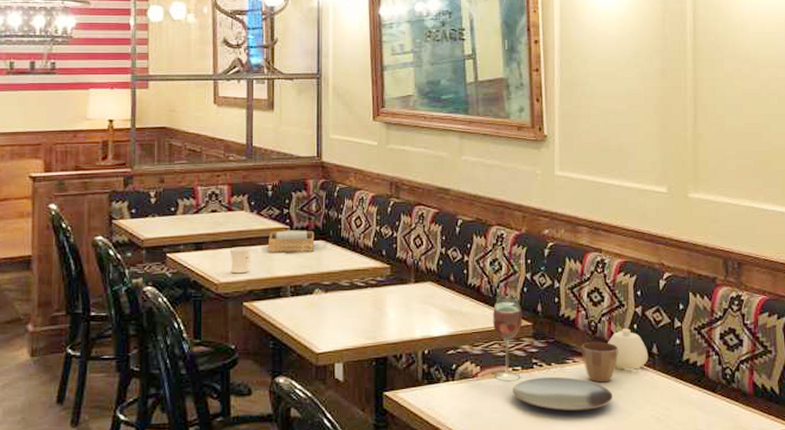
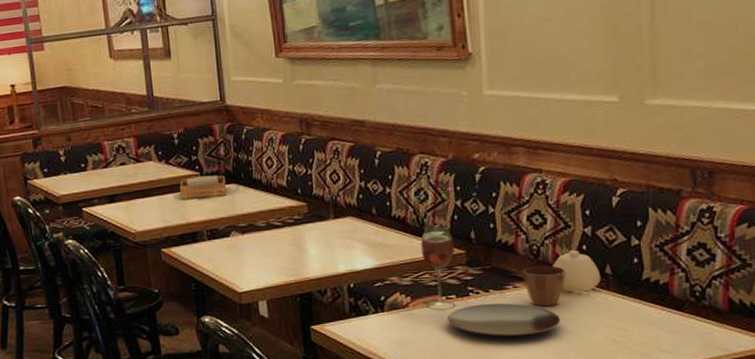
mug: present [229,247,251,274] -> none [142,196,165,223]

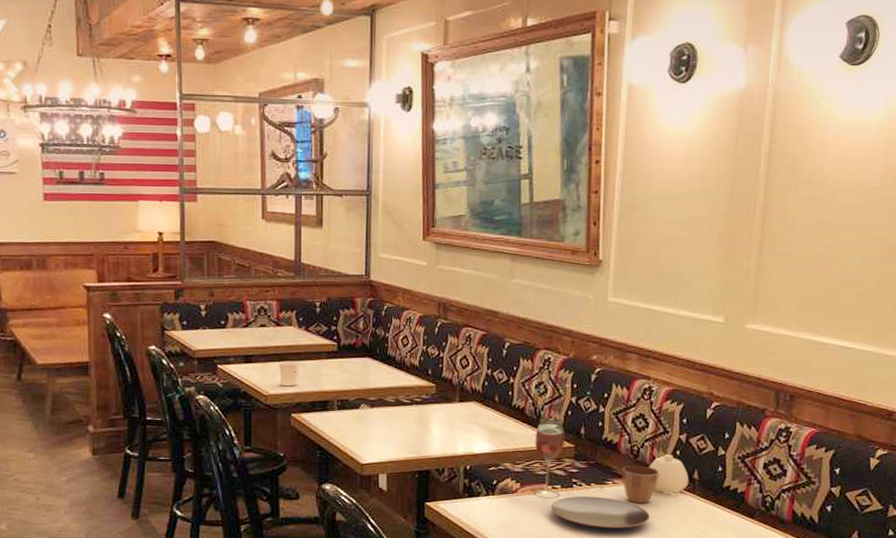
mug: none [142,196,165,223] -> present [278,361,299,387]
napkin holder: present [180,175,227,200] -> none [316,346,362,369]

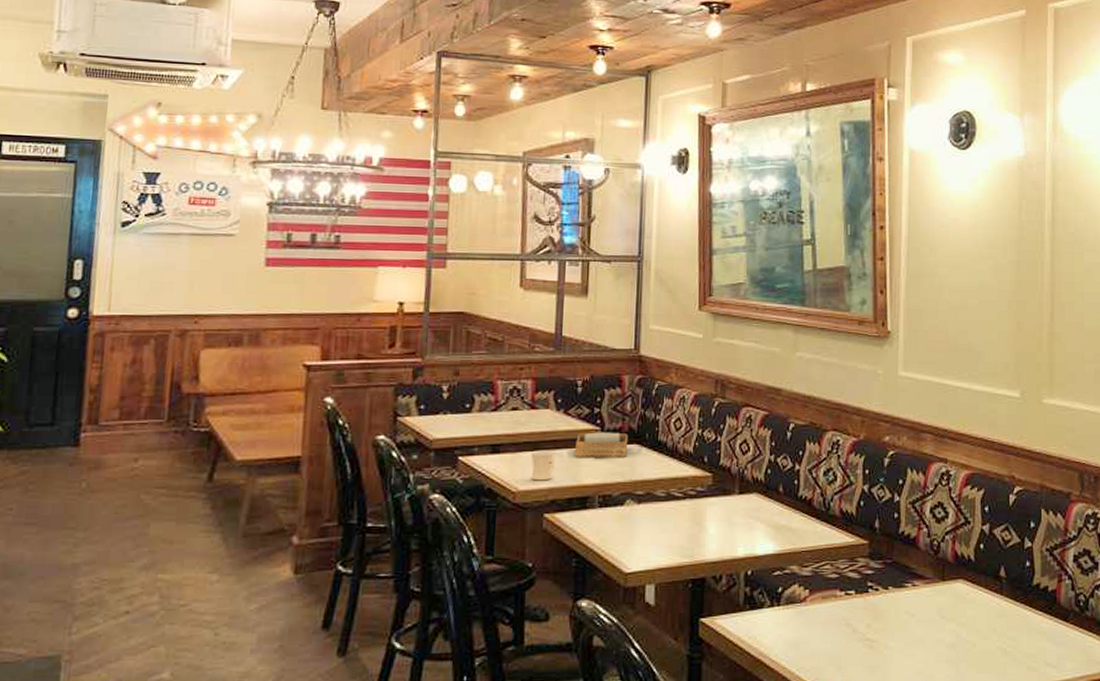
napkin holder: none [316,346,362,369] -> present [575,432,629,458]
wineglass: present [533,418,566,498] -> none [824,510,858,607]
plate: present [551,496,651,528] -> none [845,602,956,641]
cup: present [621,465,659,504] -> none [922,563,963,609]
sugar bowl: present [649,454,689,493] -> none [951,549,996,595]

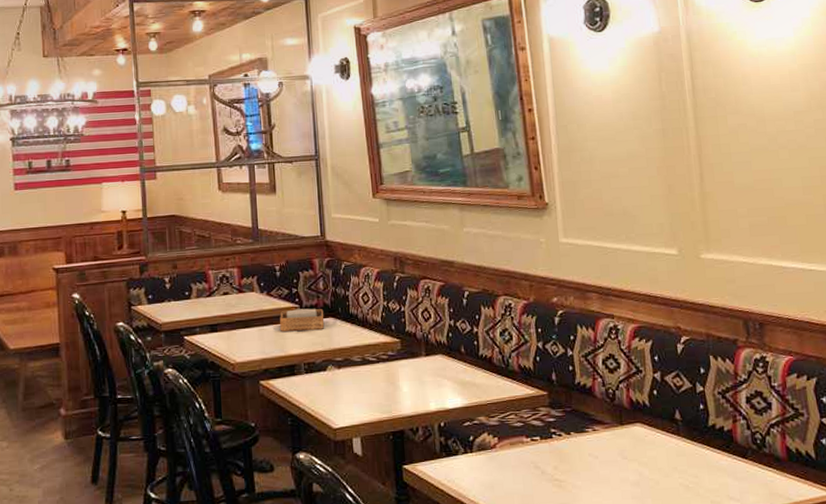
mug: present [531,450,556,481] -> none [243,327,265,354]

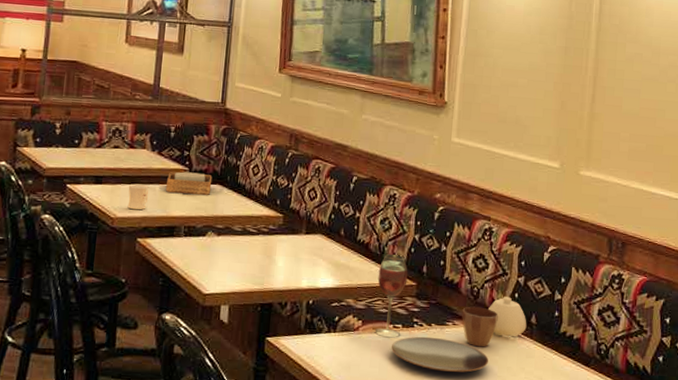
mug: none [243,327,265,354] -> present [127,184,149,210]
wineglass: none [506,365,539,452] -> present [374,254,408,338]
plate: none [533,445,638,480] -> present [392,336,489,373]
cup: none [600,409,640,451] -> present [461,306,498,347]
sugar bowl: none [628,395,672,437] -> present [488,296,527,338]

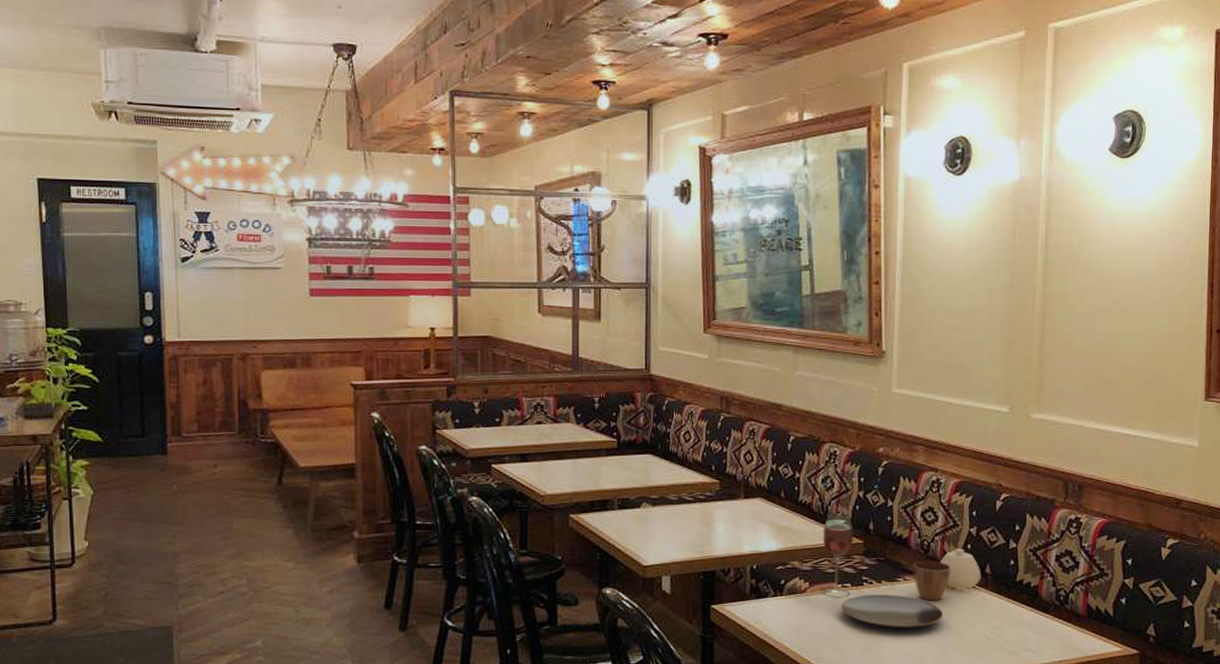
mug: present [127,184,149,210] -> none [555,459,578,486]
napkin holder: present [166,172,213,195] -> none [595,443,642,467]

